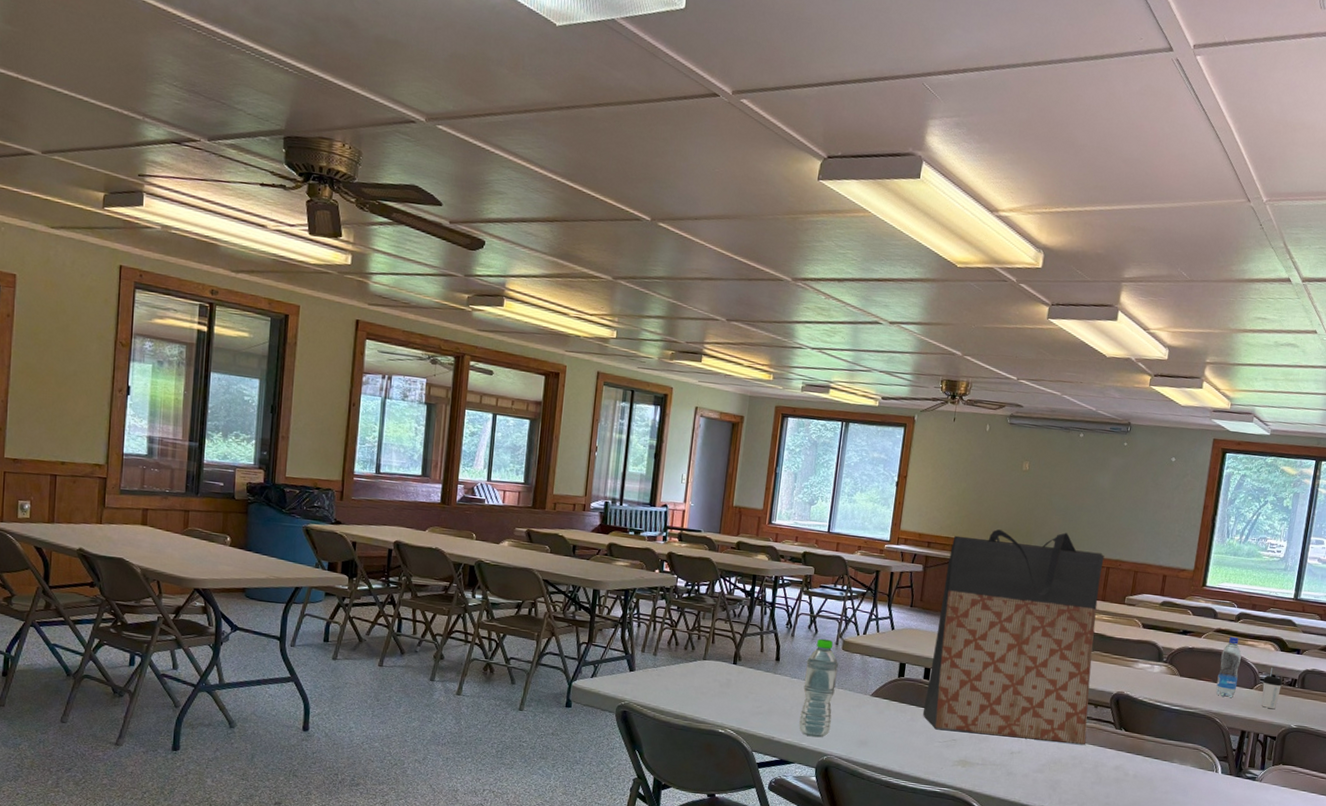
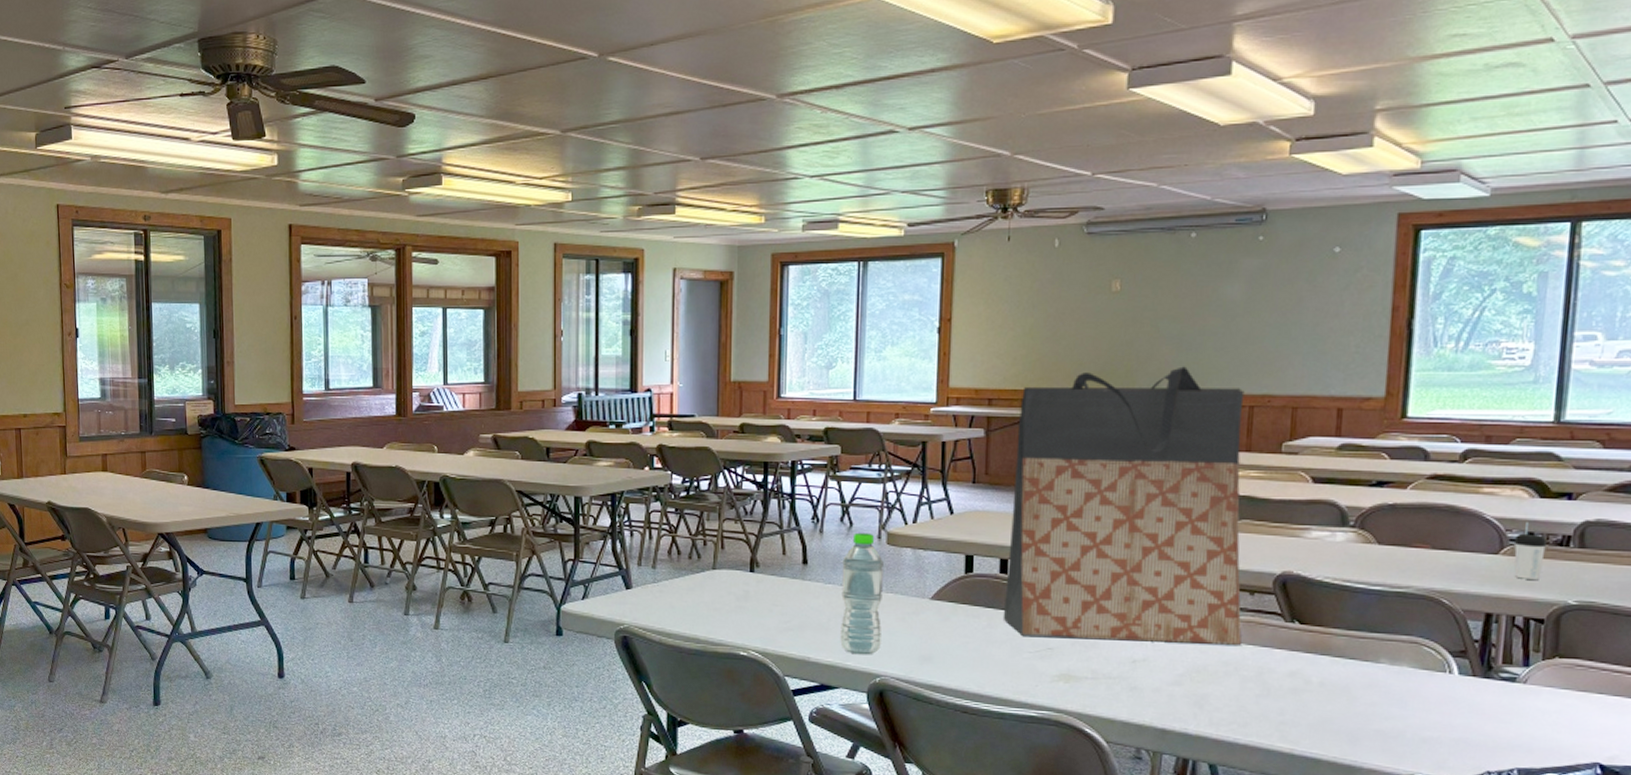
bottle: present [1215,637,1242,698] -> none [1437,484,1475,570]

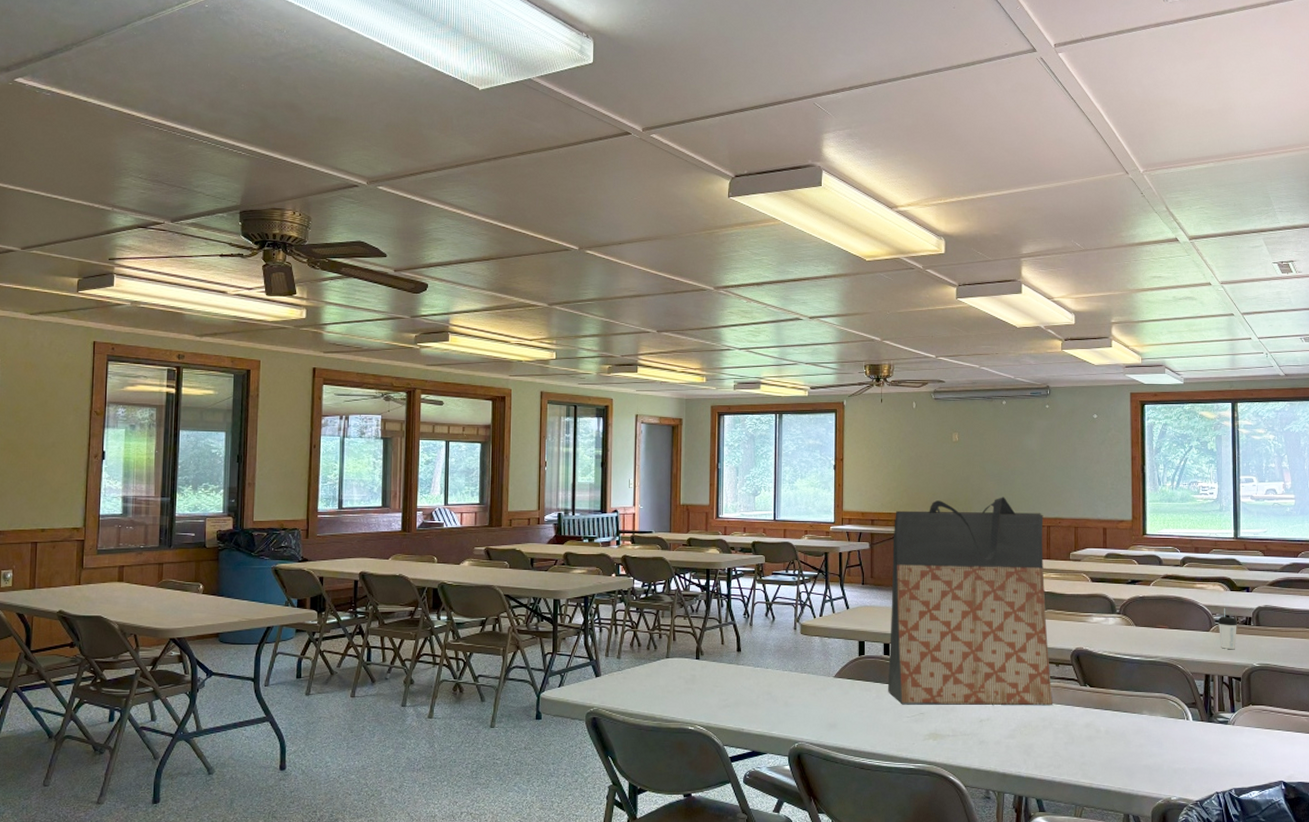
water bottle: present [840,532,884,655] -> none [767,625,799,725]

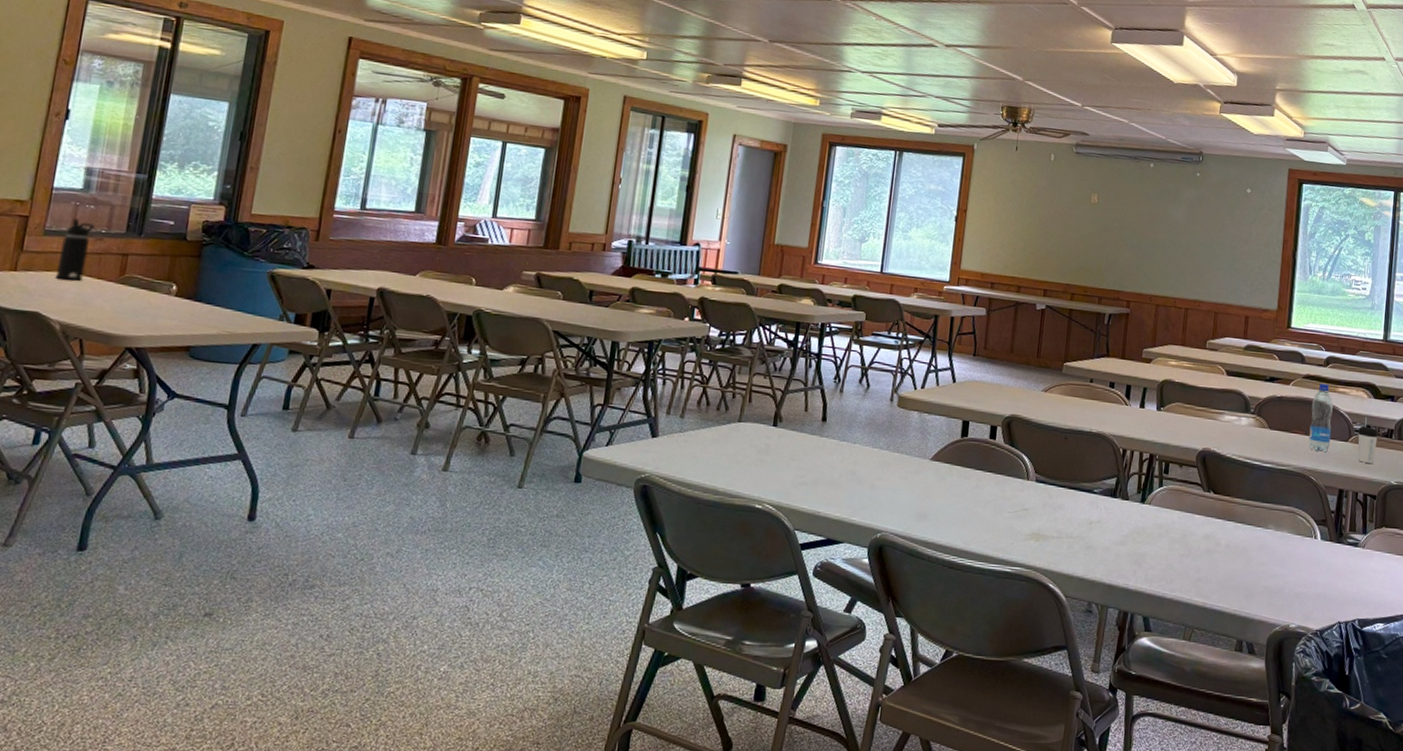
water bottle: none [110,539,135,590] -> present [55,219,95,282]
bag: present [887,497,1052,705] -> none [989,268,1182,510]
bottle: none [1173,582,1194,643] -> present [1308,384,1333,453]

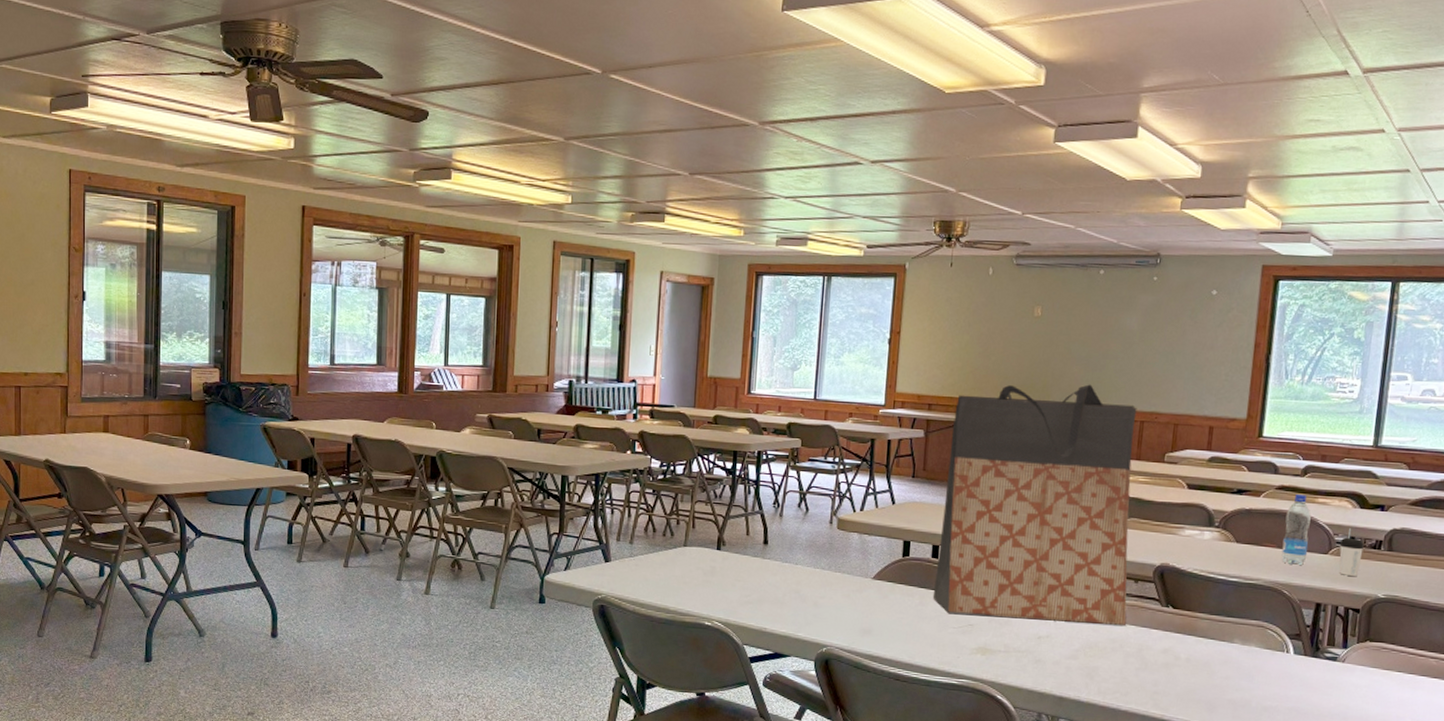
water bottle: present [55,219,95,282] -> none [95,387,119,441]
bag: none [989,268,1182,510] -> present [932,384,1137,625]

